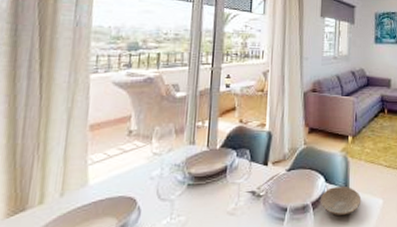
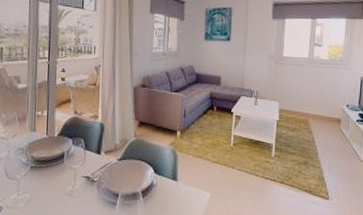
plate: present [321,187,362,215] -> none [150,178,189,204]

